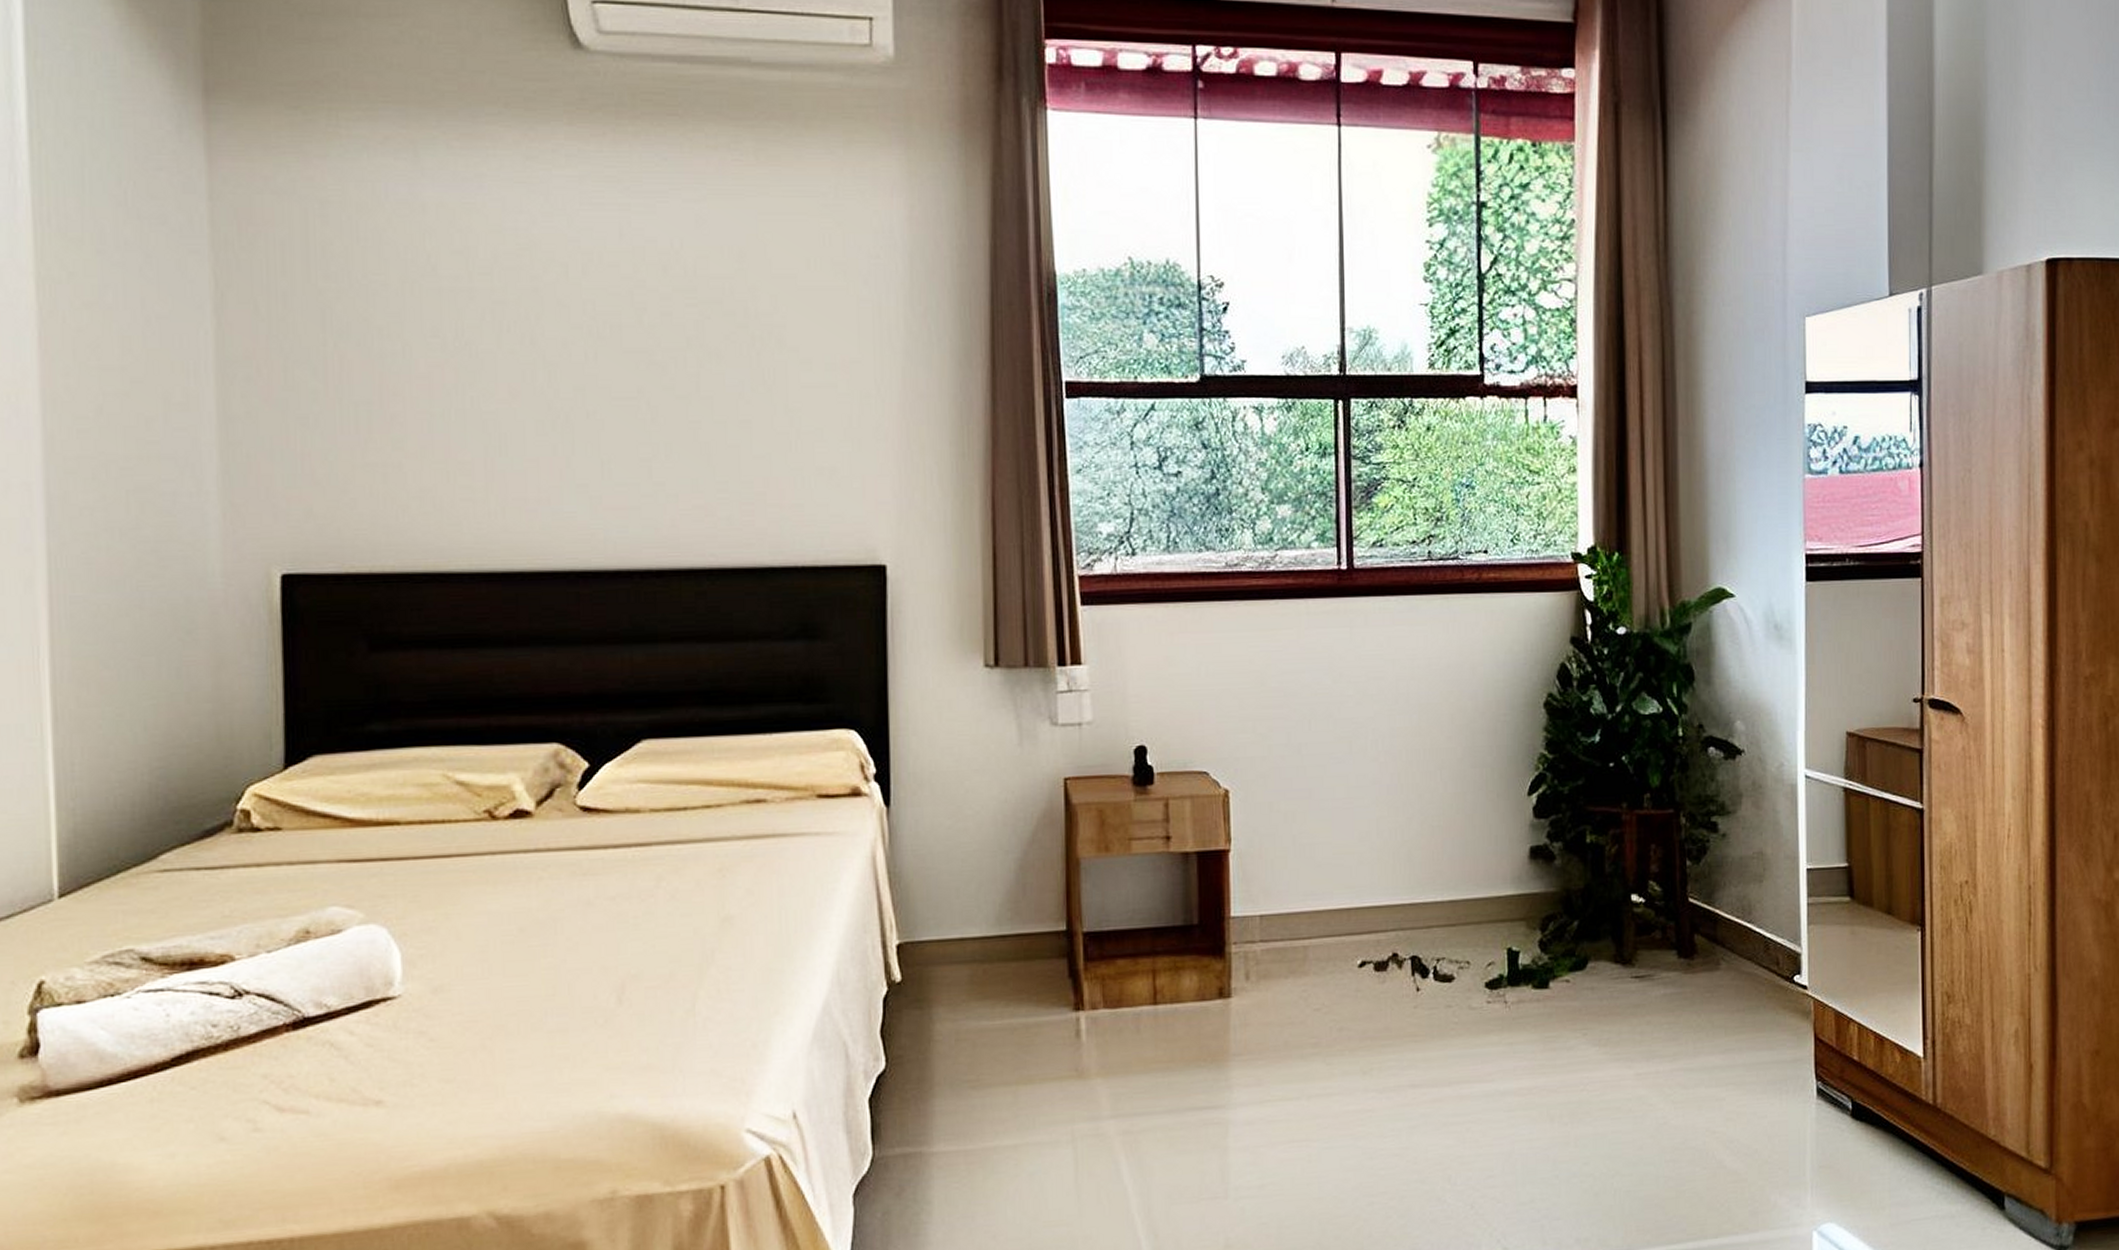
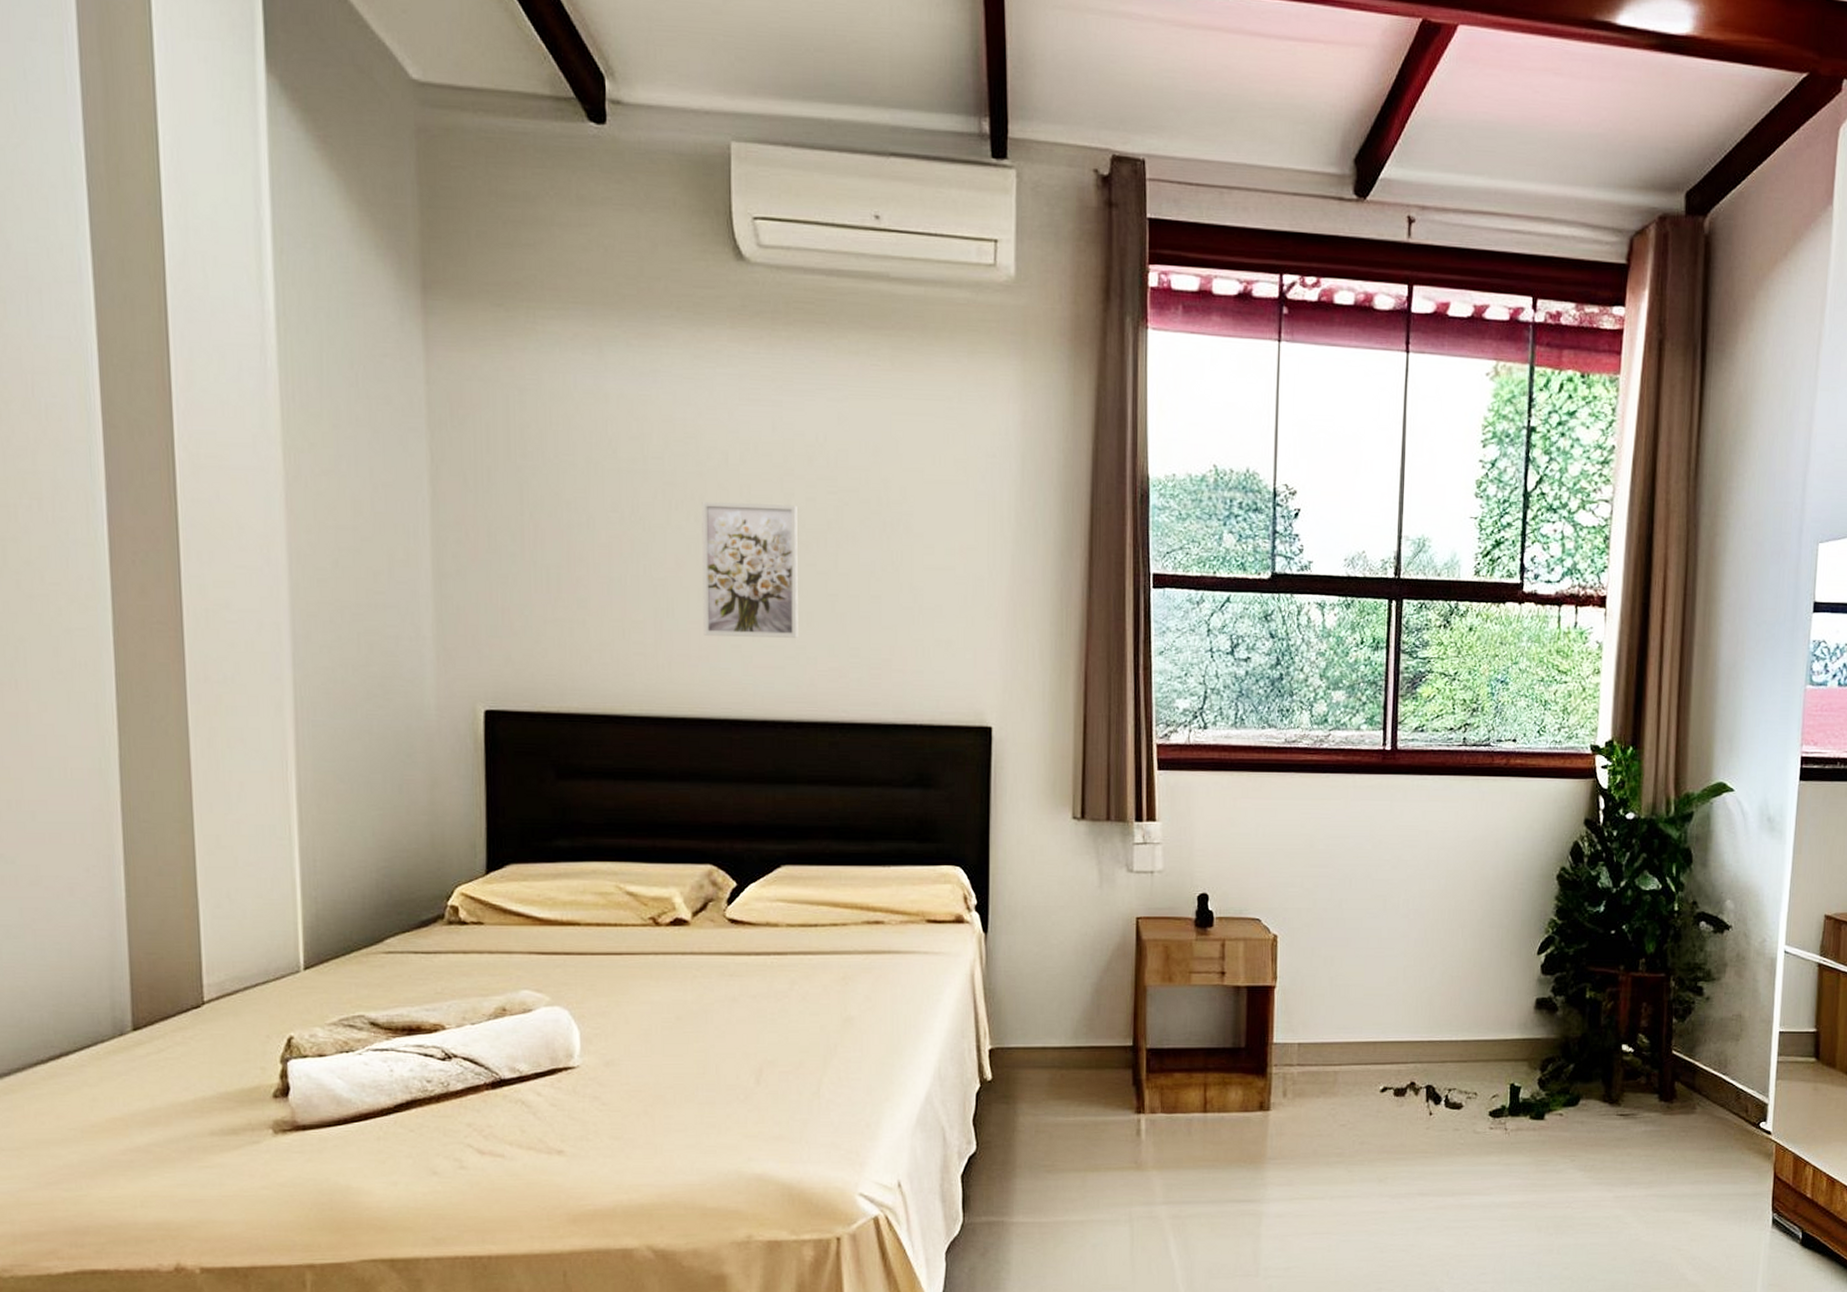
wall art: none [538,320,656,475] -> present [702,501,798,638]

